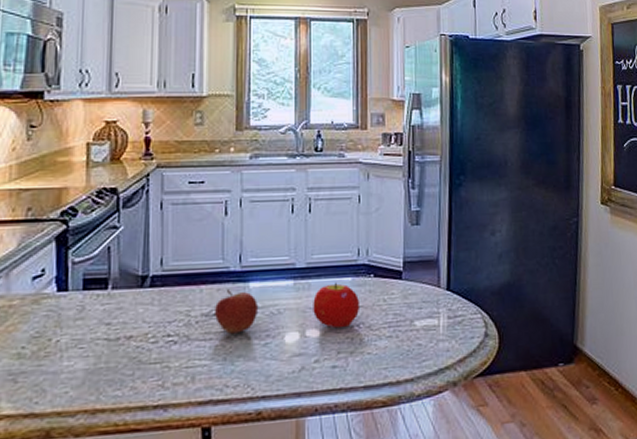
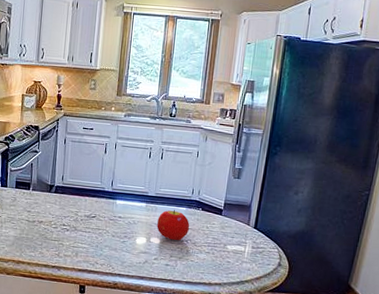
apple: present [215,288,259,334] -> none [93,202,122,232]

